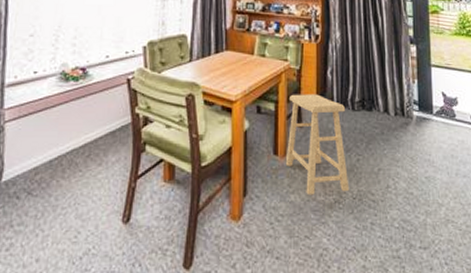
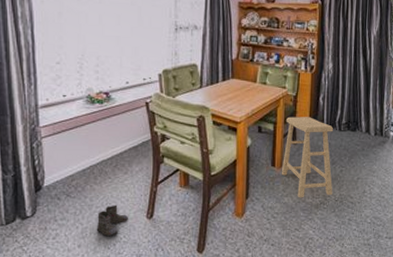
boots: none [59,205,100,248] -> present [96,204,128,237]

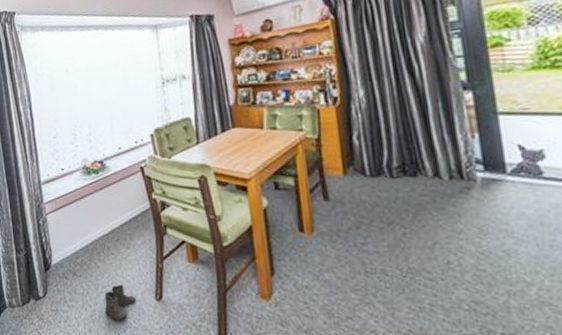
stool: present [281,116,333,198] -> none [309,163,397,274]

